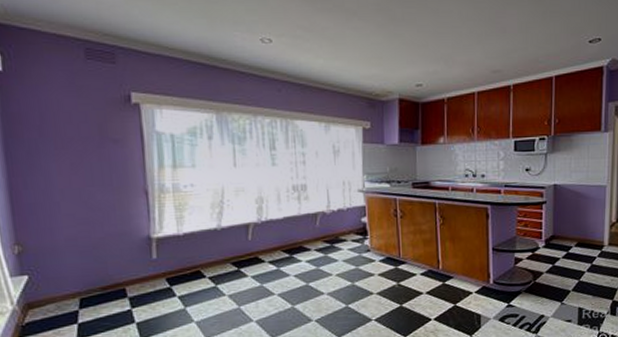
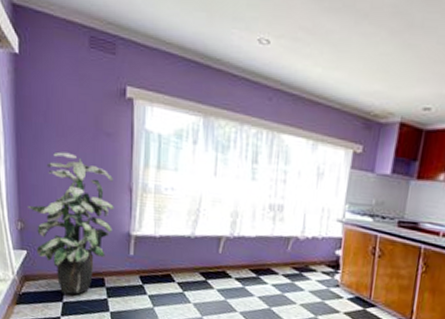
indoor plant: none [26,164,130,314] -> present [28,151,114,295]

